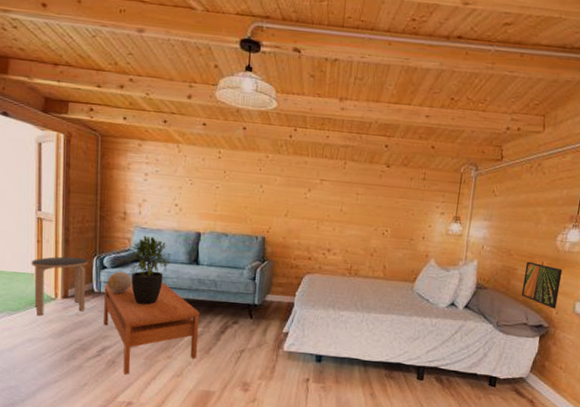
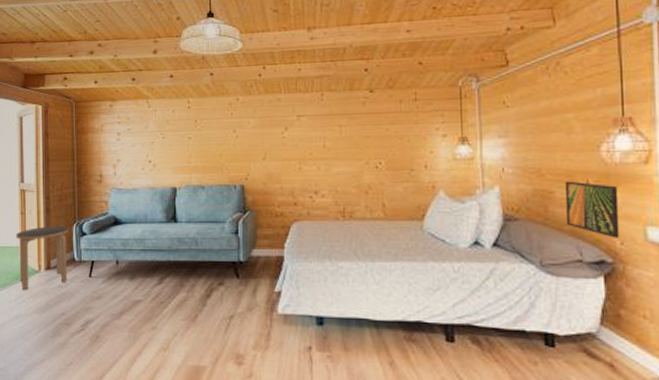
coffee table: present [104,281,200,375] -> none [84,244,183,351]
decorative ball: present [106,271,133,294] -> none [86,237,112,261]
potted plant: present [126,235,172,306] -> none [104,196,149,272]

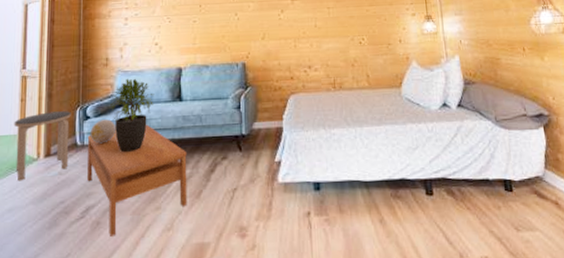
coffee table: none [84,244,183,351] -> present [87,124,187,236]
decorative ball: none [86,237,112,261] -> present [90,119,116,144]
potted plant: none [104,196,149,272] -> present [109,78,155,153]
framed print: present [564,181,620,238] -> none [507,49,552,95]

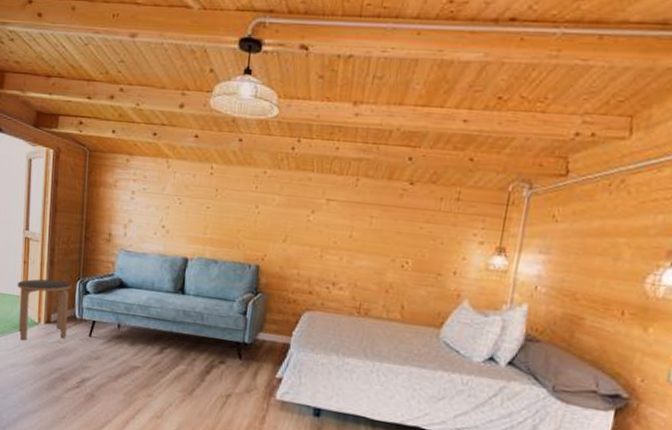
coffee table: present [87,124,187,236] -> none [84,310,184,411]
decorative ball: present [90,119,116,144] -> none [88,297,115,322]
potted plant: present [109,78,155,153] -> none [109,259,156,337]

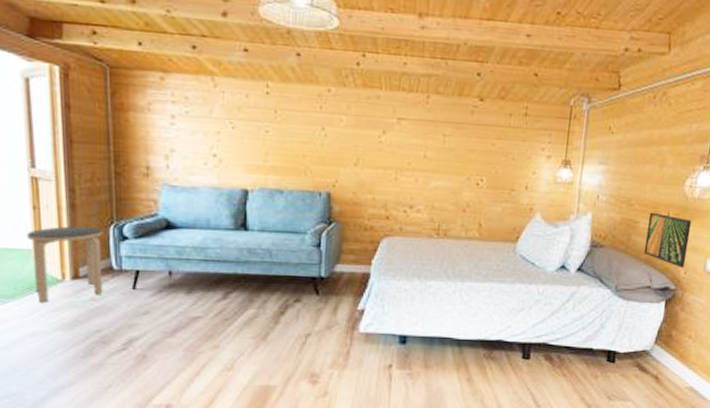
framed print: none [589,309,654,375] -> present [643,212,692,268]

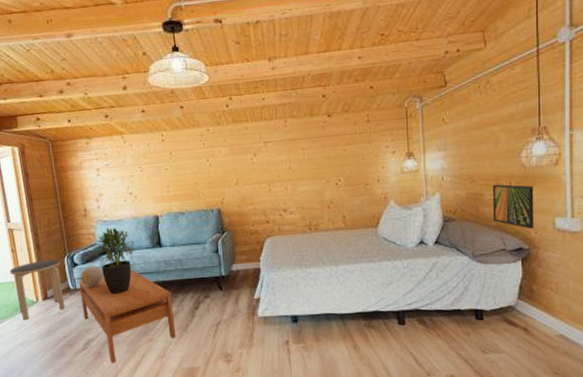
coffee table: none [125,253,252,371] -> present [78,269,176,363]
decorative ball: none [129,242,163,270] -> present [80,266,104,287]
potted plant: none [153,195,212,284] -> present [94,227,135,295]

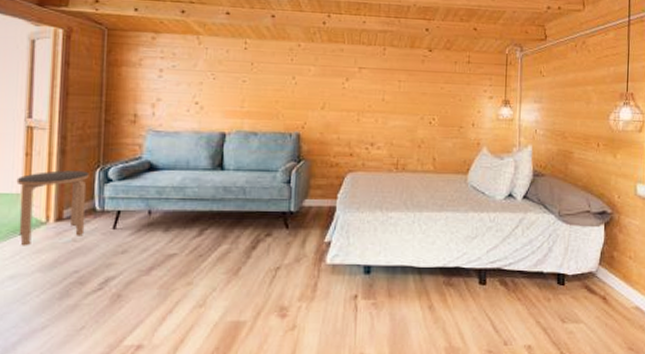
coffee table: present [78,269,176,363] -> none [107,192,226,310]
decorative ball: present [80,266,104,287] -> none [111,184,144,210]
potted plant: present [94,227,135,295] -> none [136,139,192,223]
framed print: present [492,184,534,229] -> none [580,143,619,193]

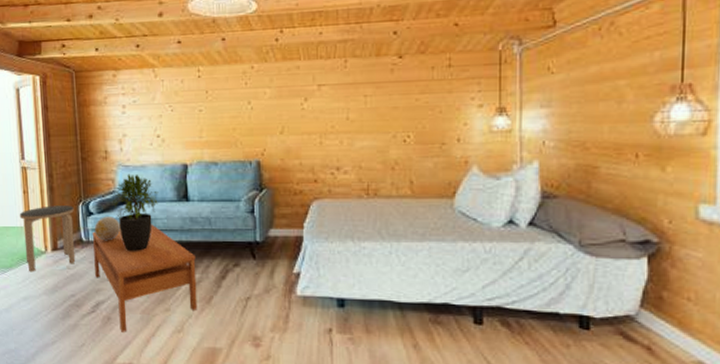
coffee table: none [107,192,226,310] -> present [92,224,198,332]
decorative ball: none [111,184,144,210] -> present [94,216,121,241]
potted plant: none [136,139,192,223] -> present [112,174,159,252]

